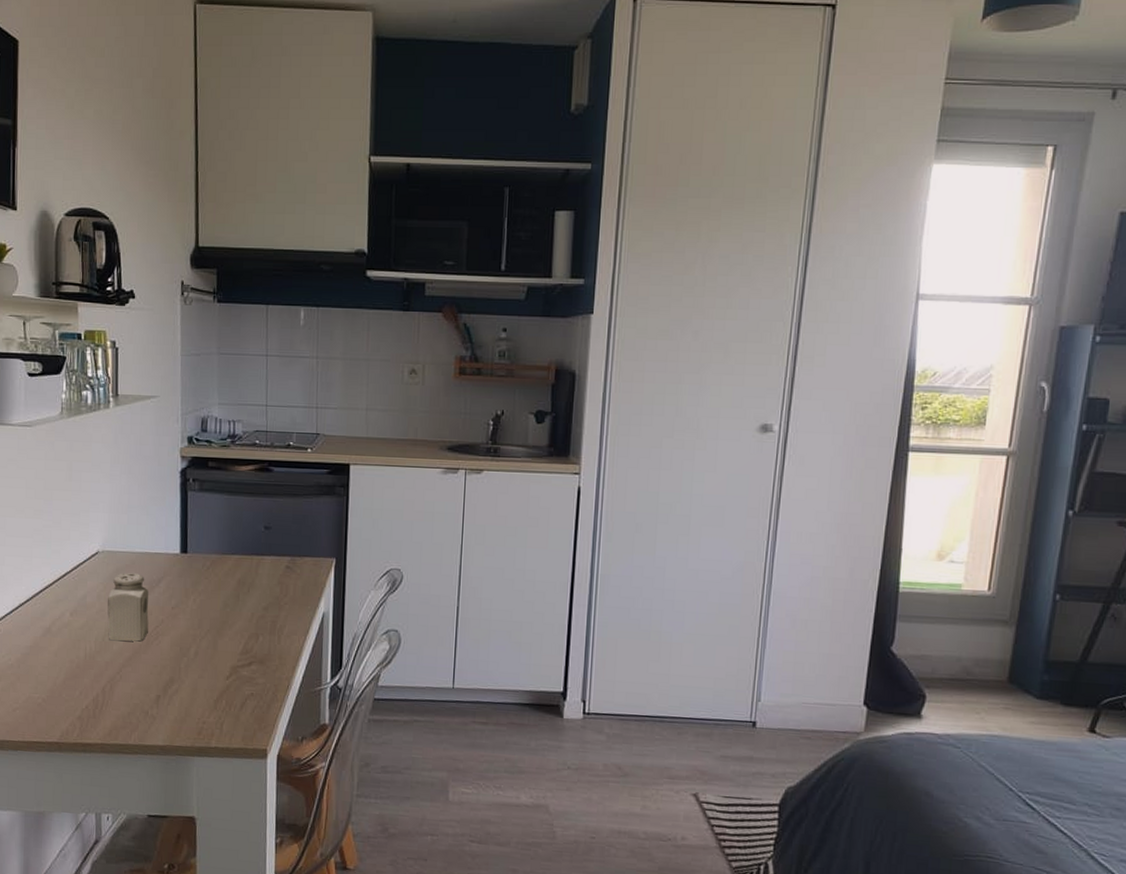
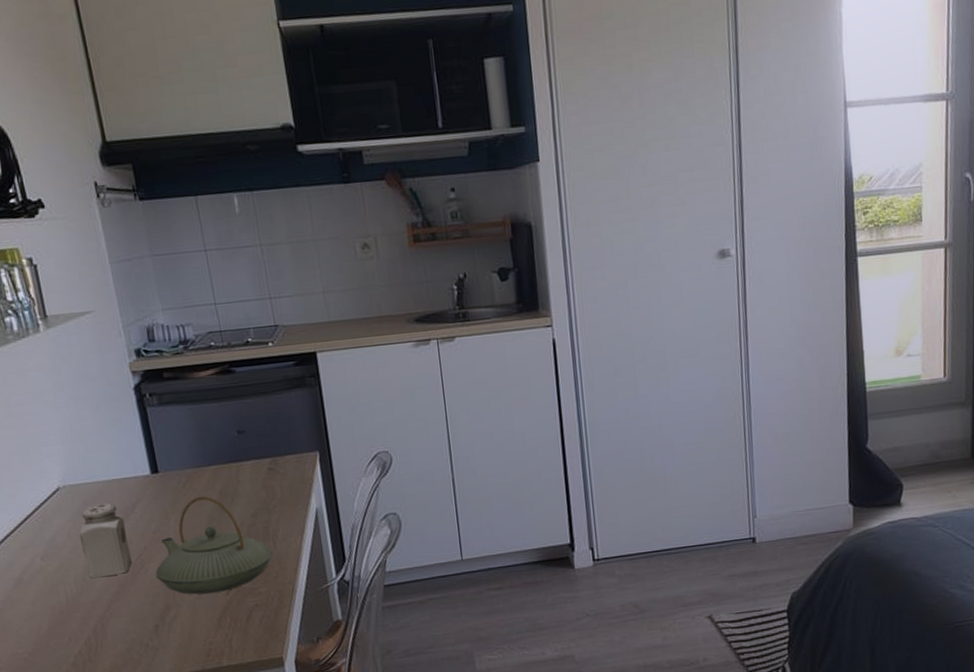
teapot: none [166,581,276,676] -> present [155,496,273,595]

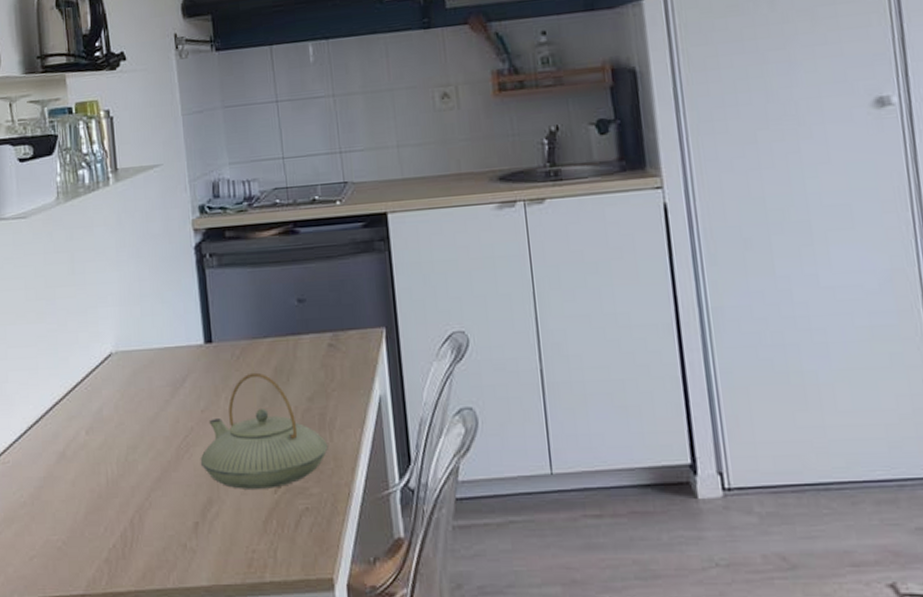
salt shaker: present [79,503,132,579] -> none [127,374,177,460]

